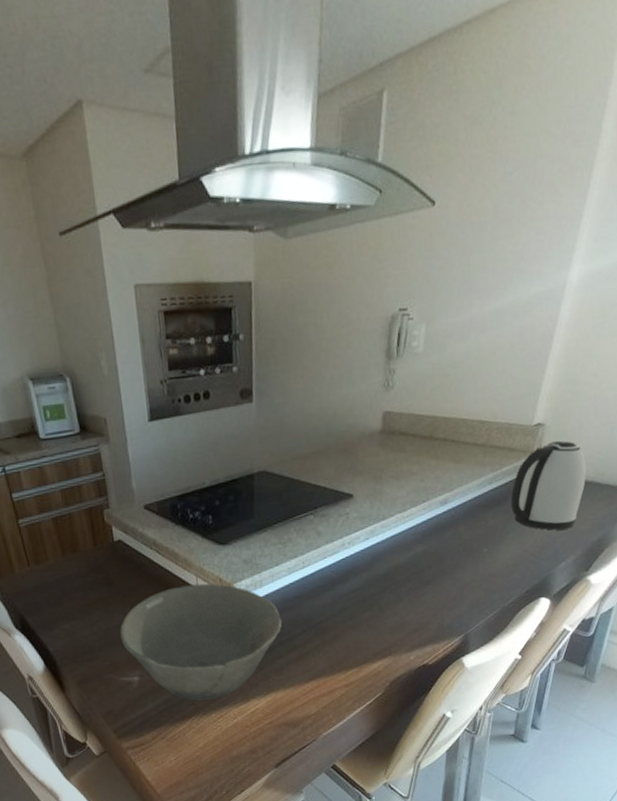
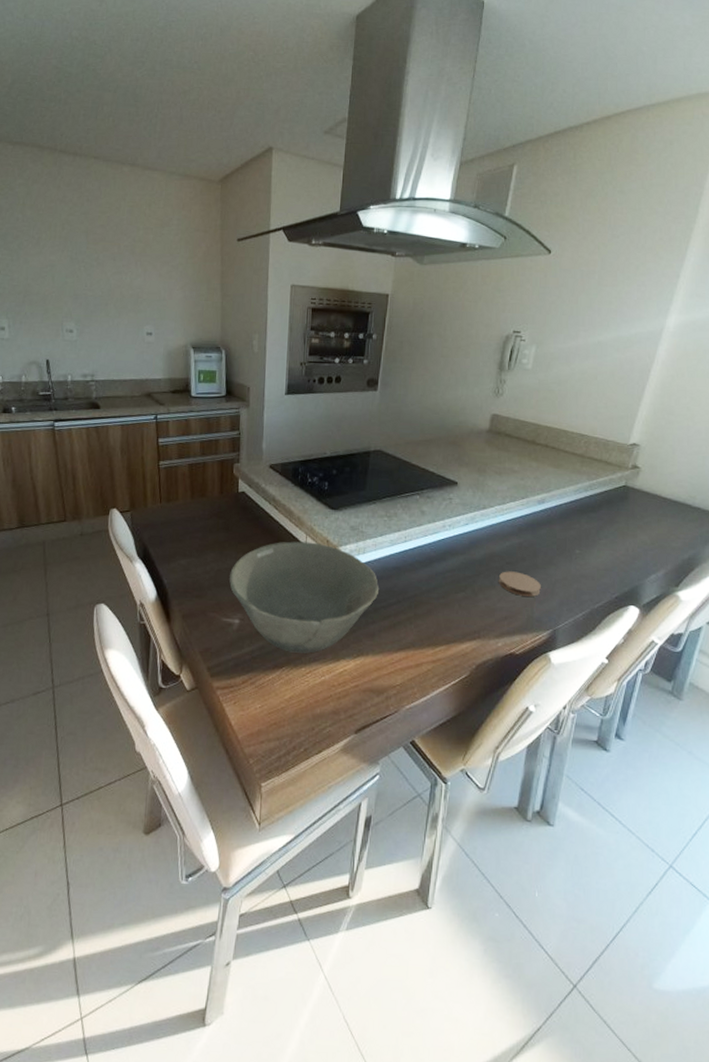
coaster: none [405,581,450,605] -> present [498,571,541,597]
kettle: present [510,440,587,530] -> none [605,461,679,544]

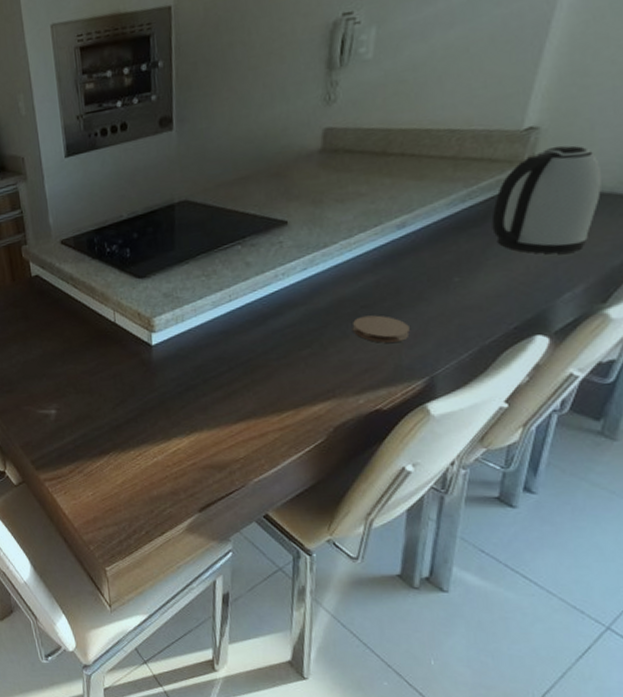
bowl: present [229,541,380,653] -> none [37,317,207,437]
kettle: none [605,461,679,544] -> present [491,145,603,254]

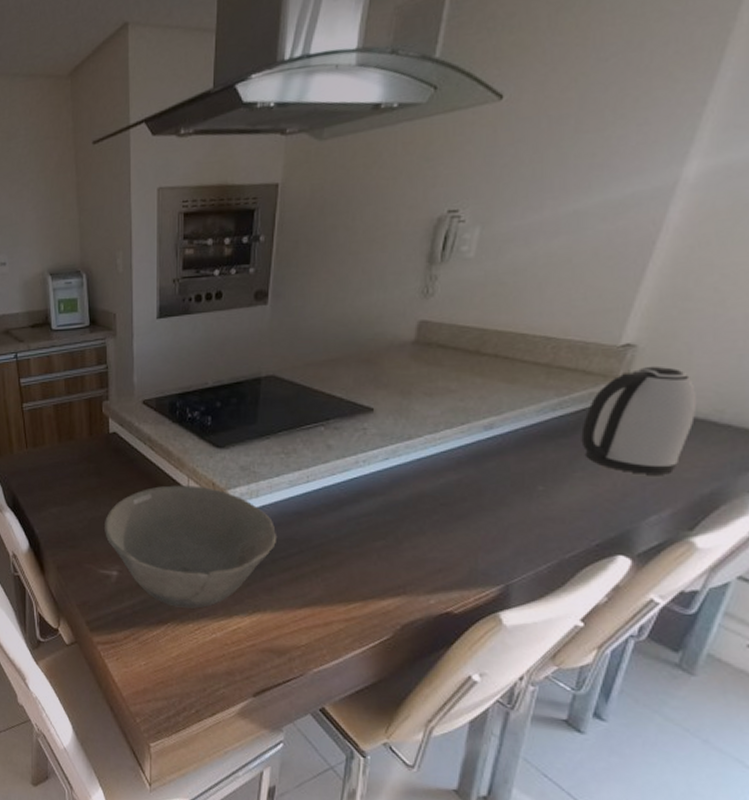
bowl: none [37,317,207,437] -> present [105,485,278,609]
coaster: present [352,315,410,343] -> none [429,514,488,545]

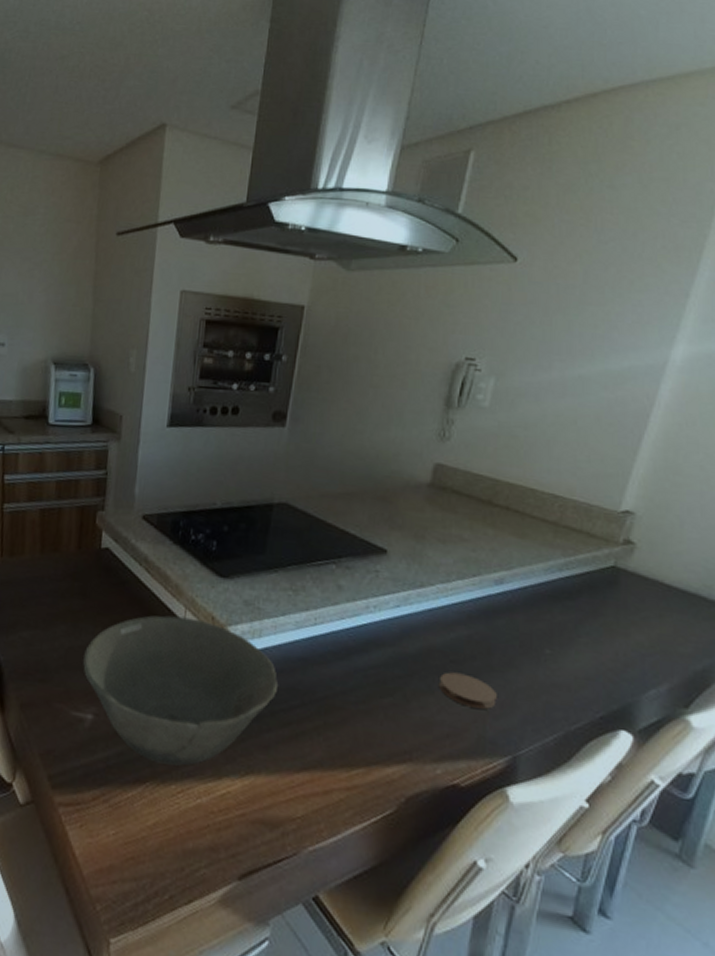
coaster: none [429,514,488,545] -> present [438,672,497,709]
kettle: present [581,366,698,475] -> none [586,535,689,647]

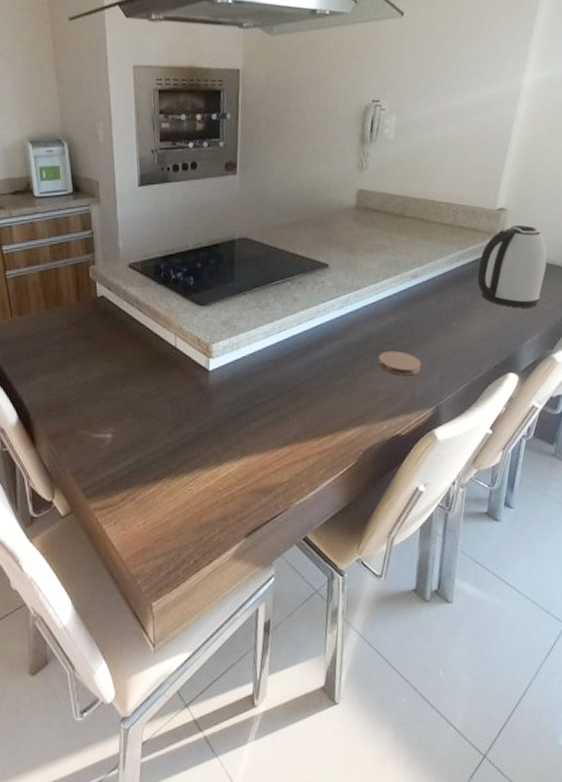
bowl: present [83,615,279,766] -> none [96,342,258,462]
kettle: none [586,535,689,647] -> present [477,224,548,308]

